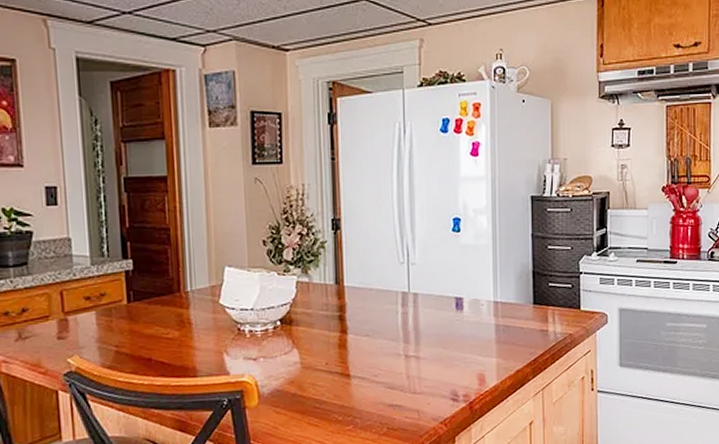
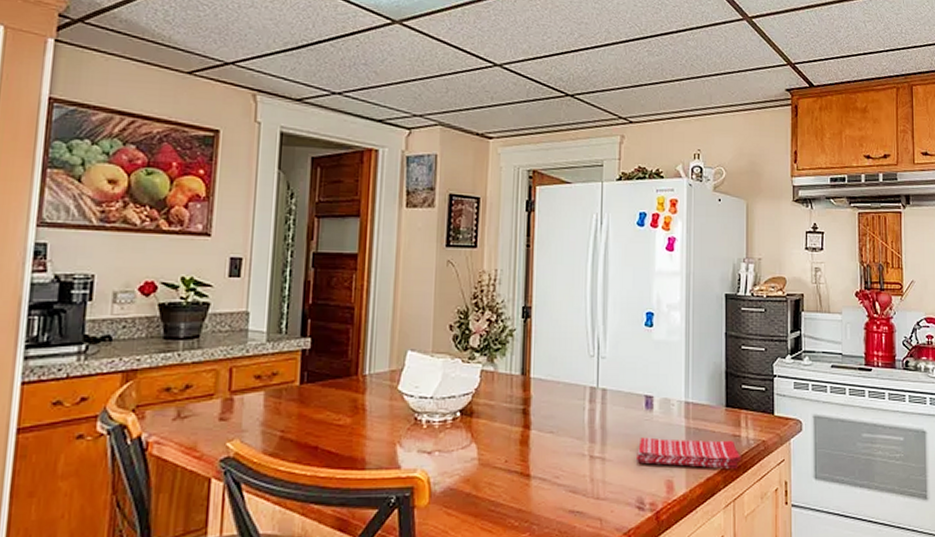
dish towel: none [448,335,549,362] -> present [635,437,741,470]

